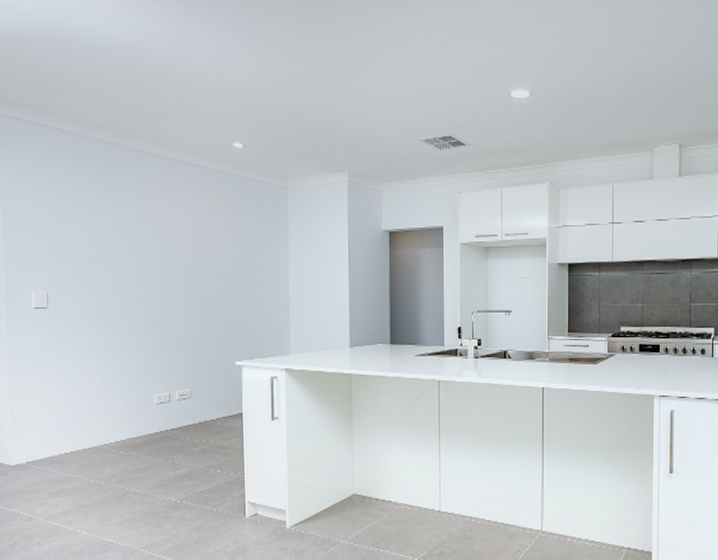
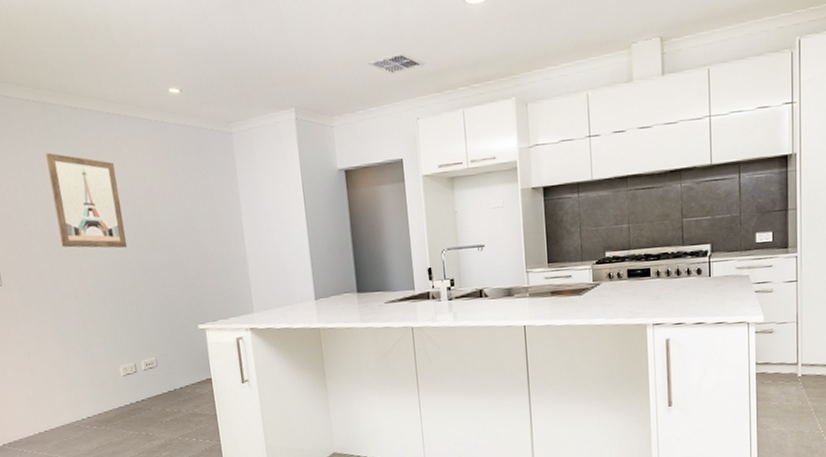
wall art: none [108,189,176,284] -> present [46,152,128,248]

